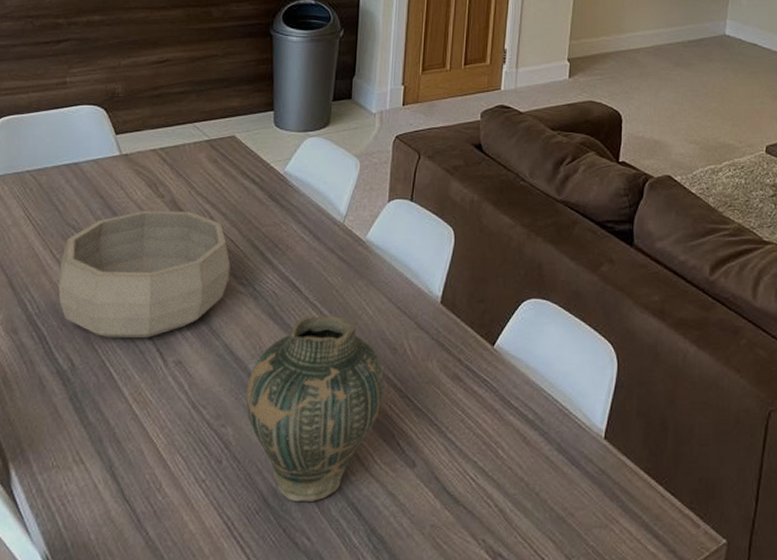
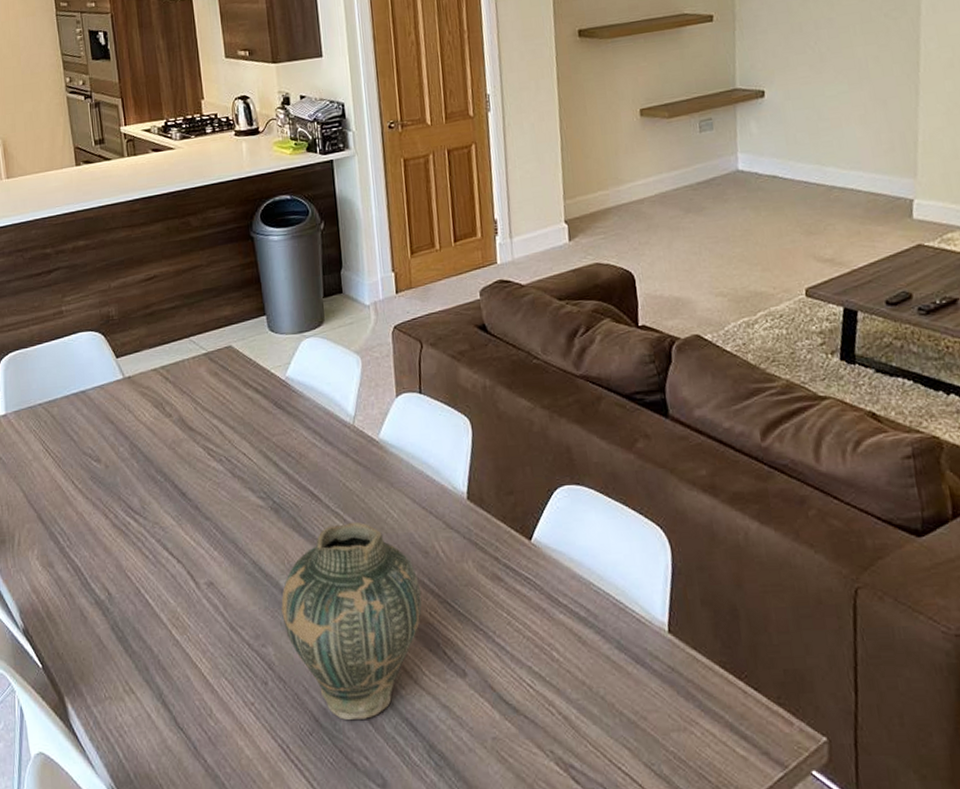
decorative bowl: present [58,210,231,339] -> none [83,427,248,565]

